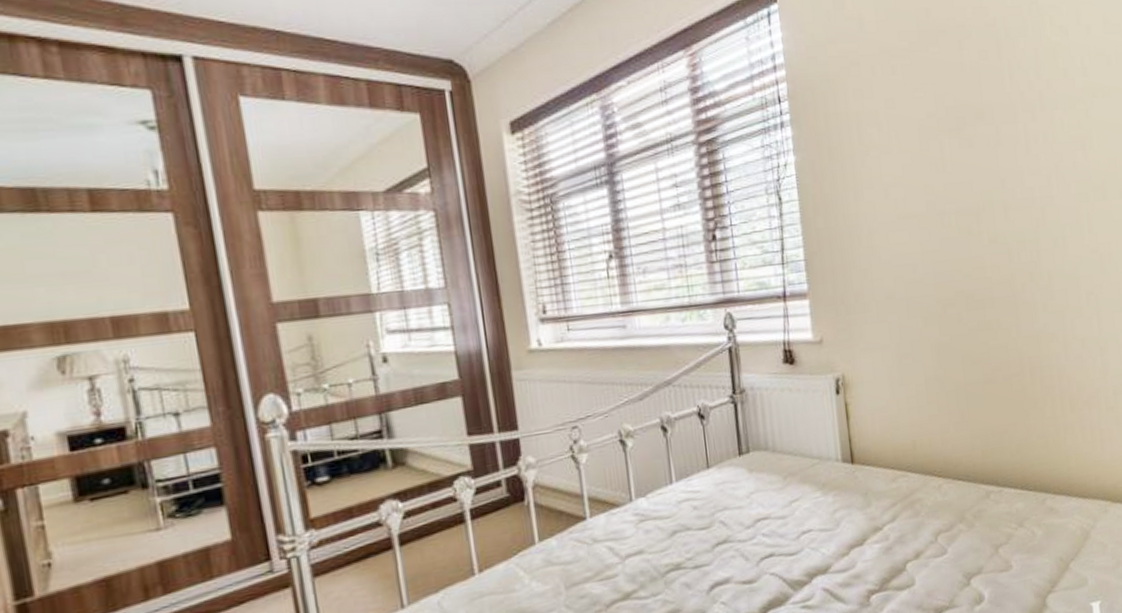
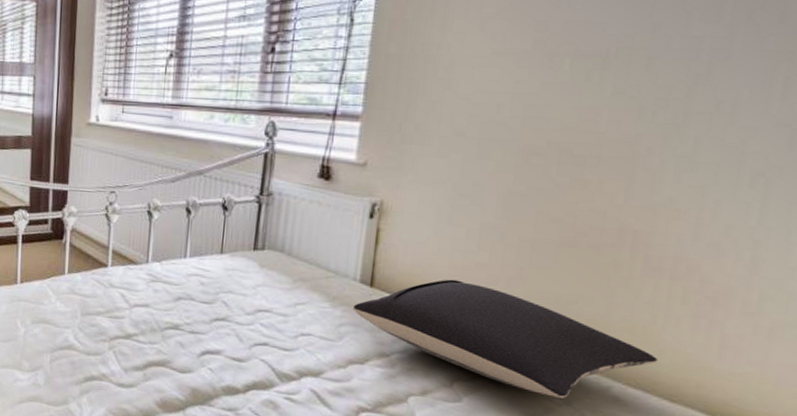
pillow: none [841,436,1068,525] -> present [352,279,657,399]

